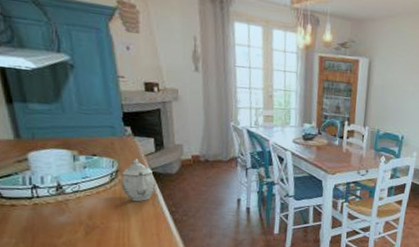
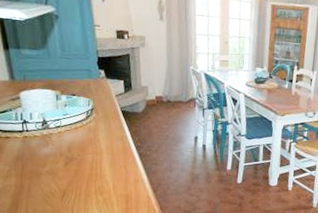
teapot: present [121,159,156,202] -> none [95,98,125,137]

